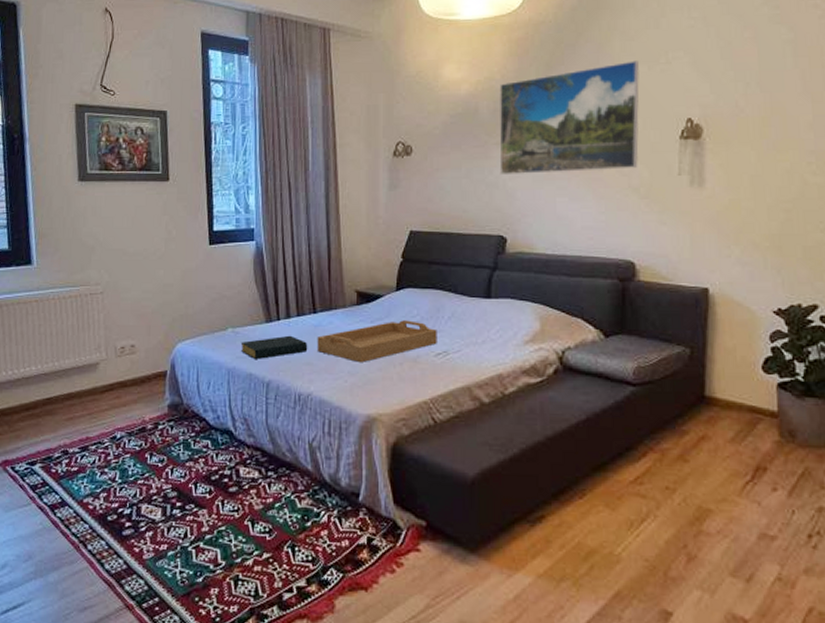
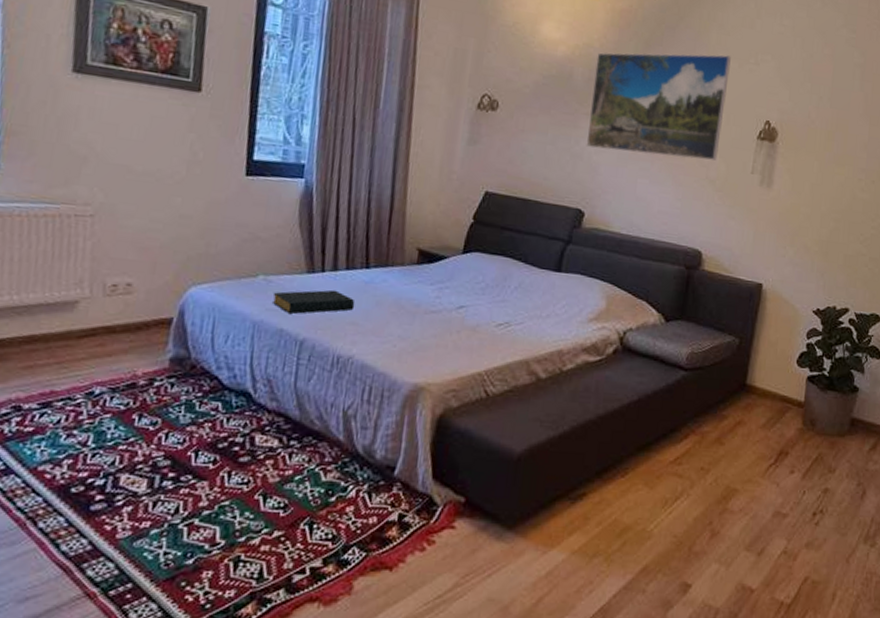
serving tray: present [317,320,437,362] -> none [365,285,502,327]

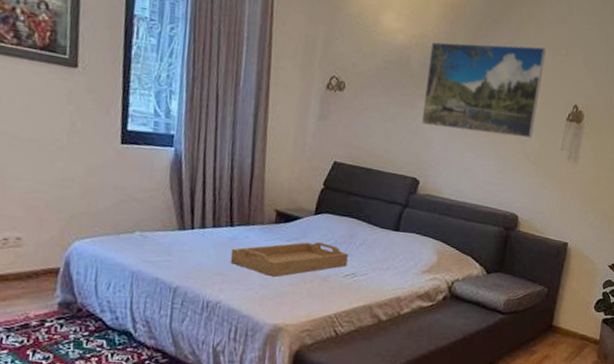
hardback book: present [271,289,355,314] -> none [147,244,222,265]
serving tray: none [365,285,502,327] -> present [230,242,348,277]

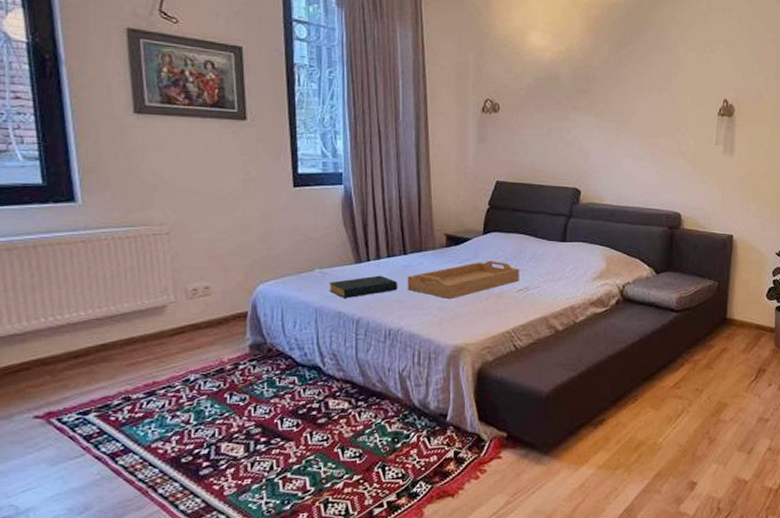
hardback book: none [147,244,222,265] -> present [328,275,398,298]
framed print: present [421,41,546,138] -> none [576,47,690,137]

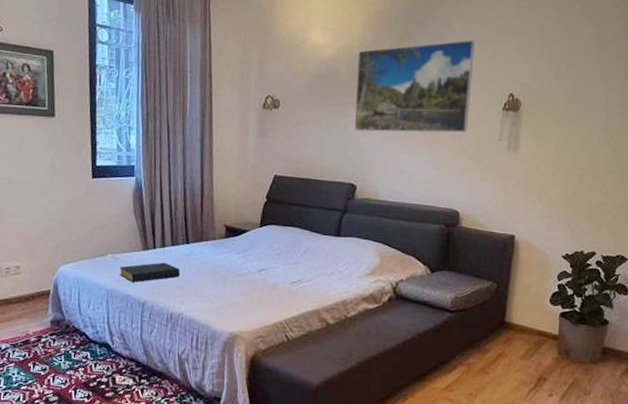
serving tray: present [407,261,519,298] -> none [188,252,294,287]
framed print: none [576,47,690,137] -> present [354,40,475,133]

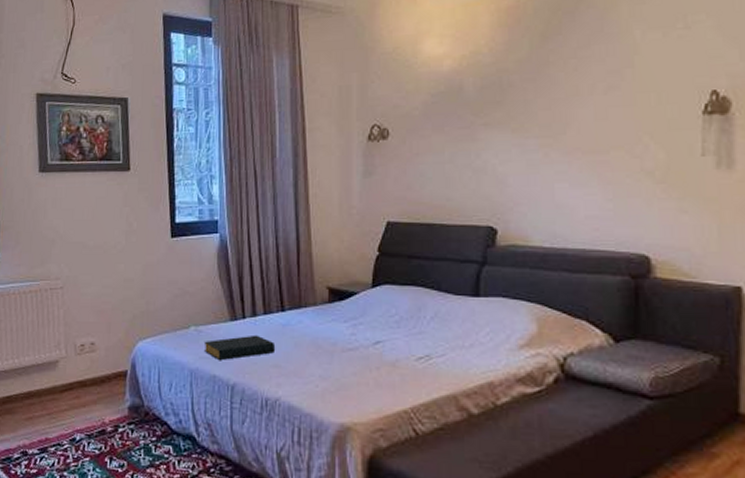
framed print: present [354,40,475,133] -> none [487,26,652,160]

